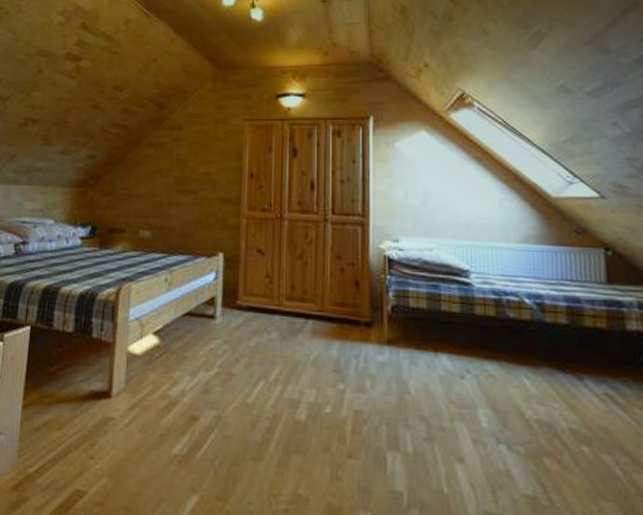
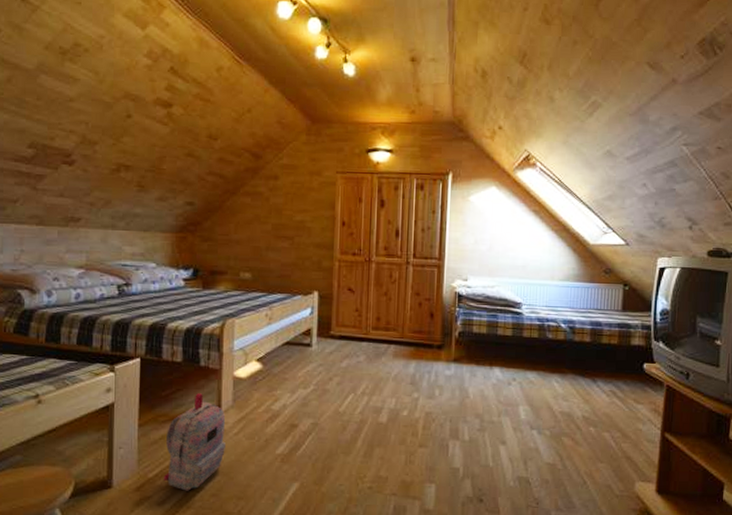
backpack: none [43,371,117,495] -> present [163,393,226,491]

